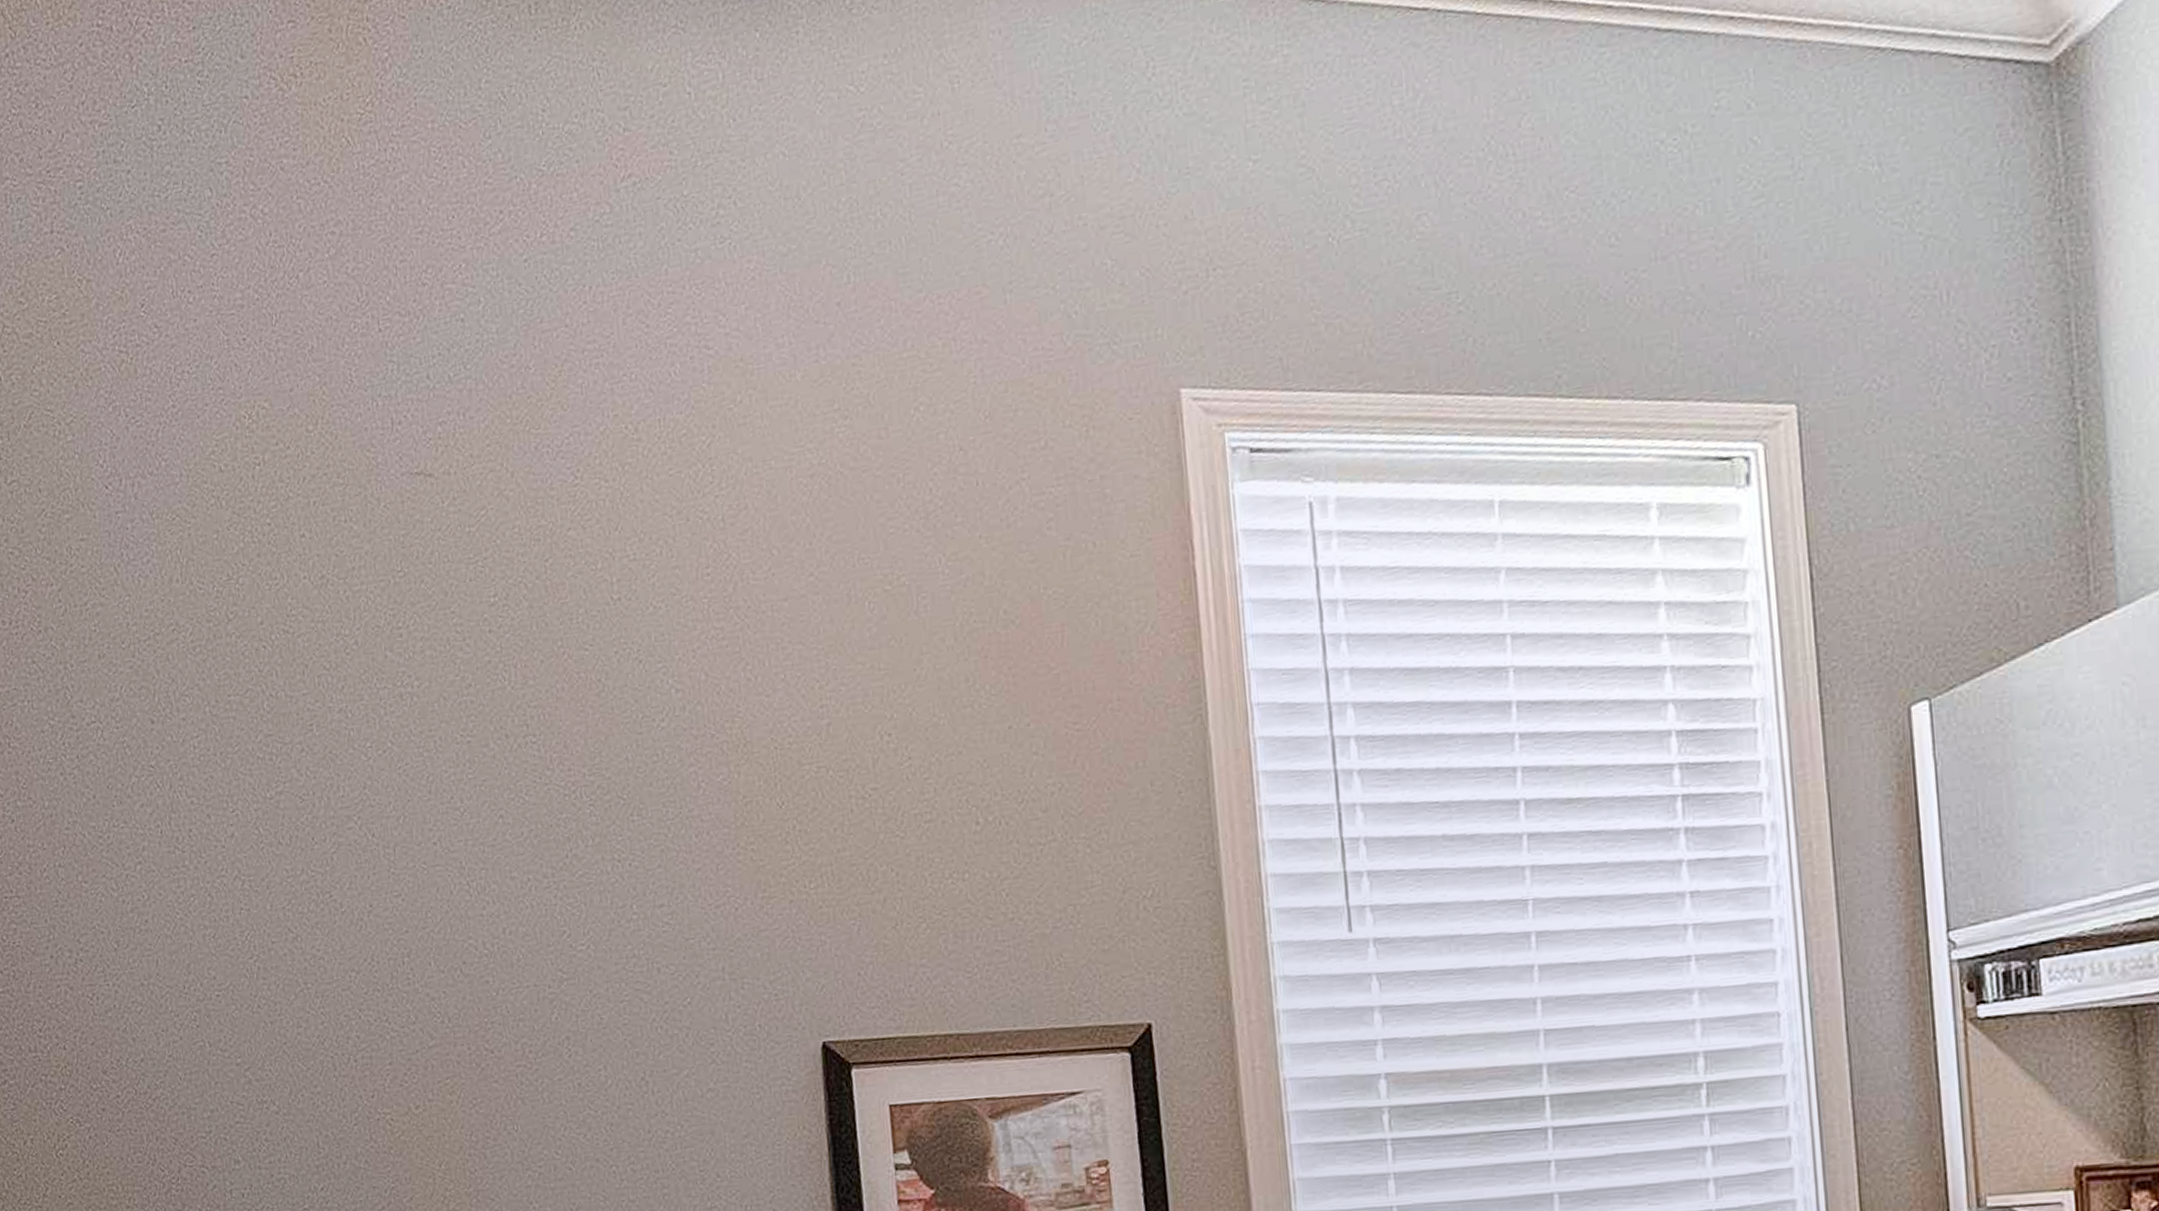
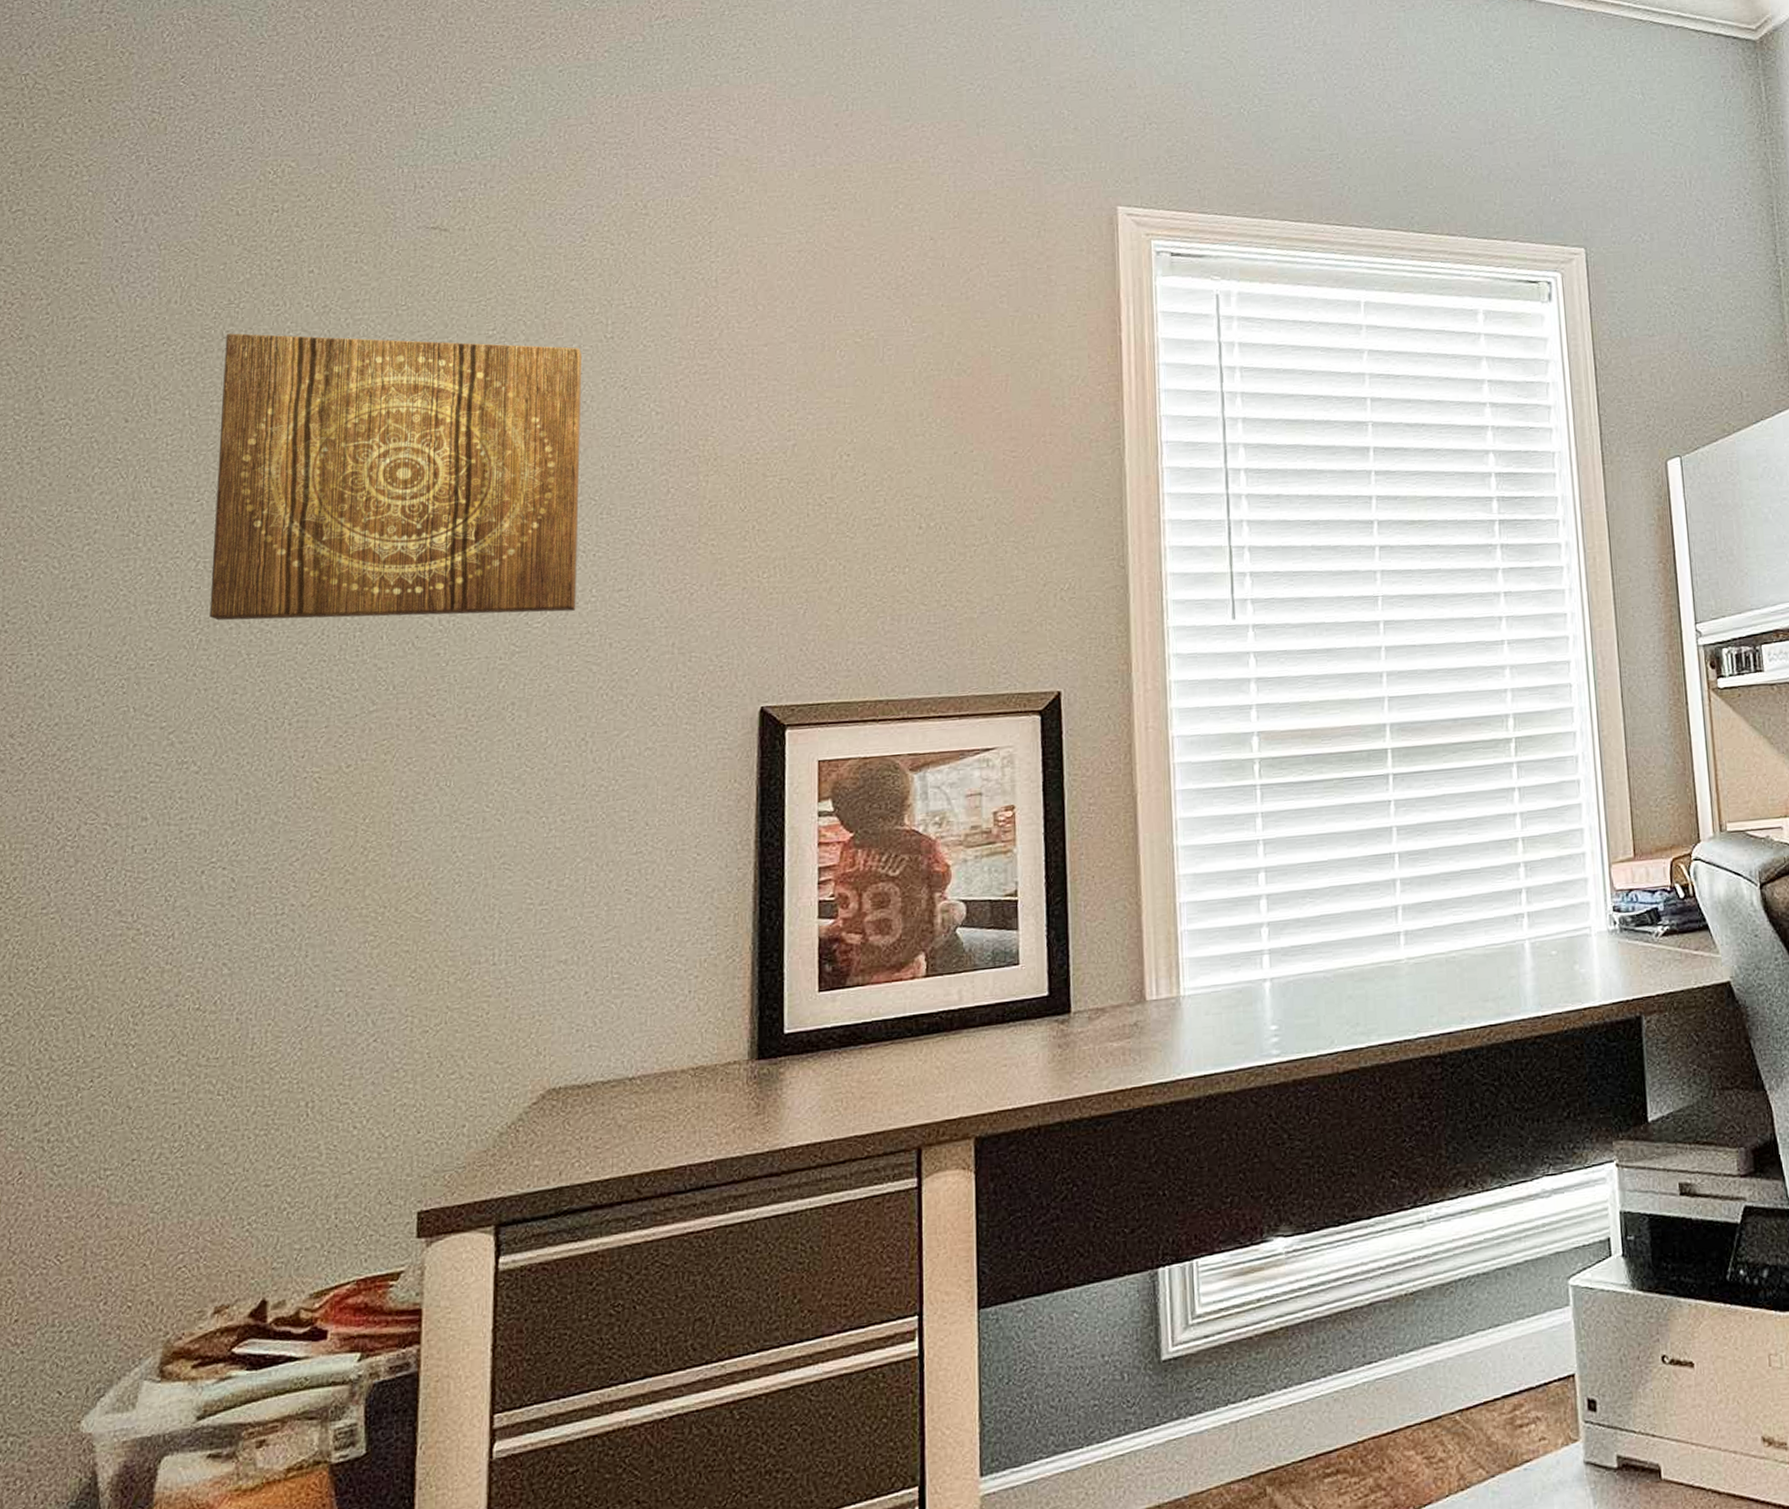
wall art: none [231,613,619,946] -> present [209,333,581,621]

